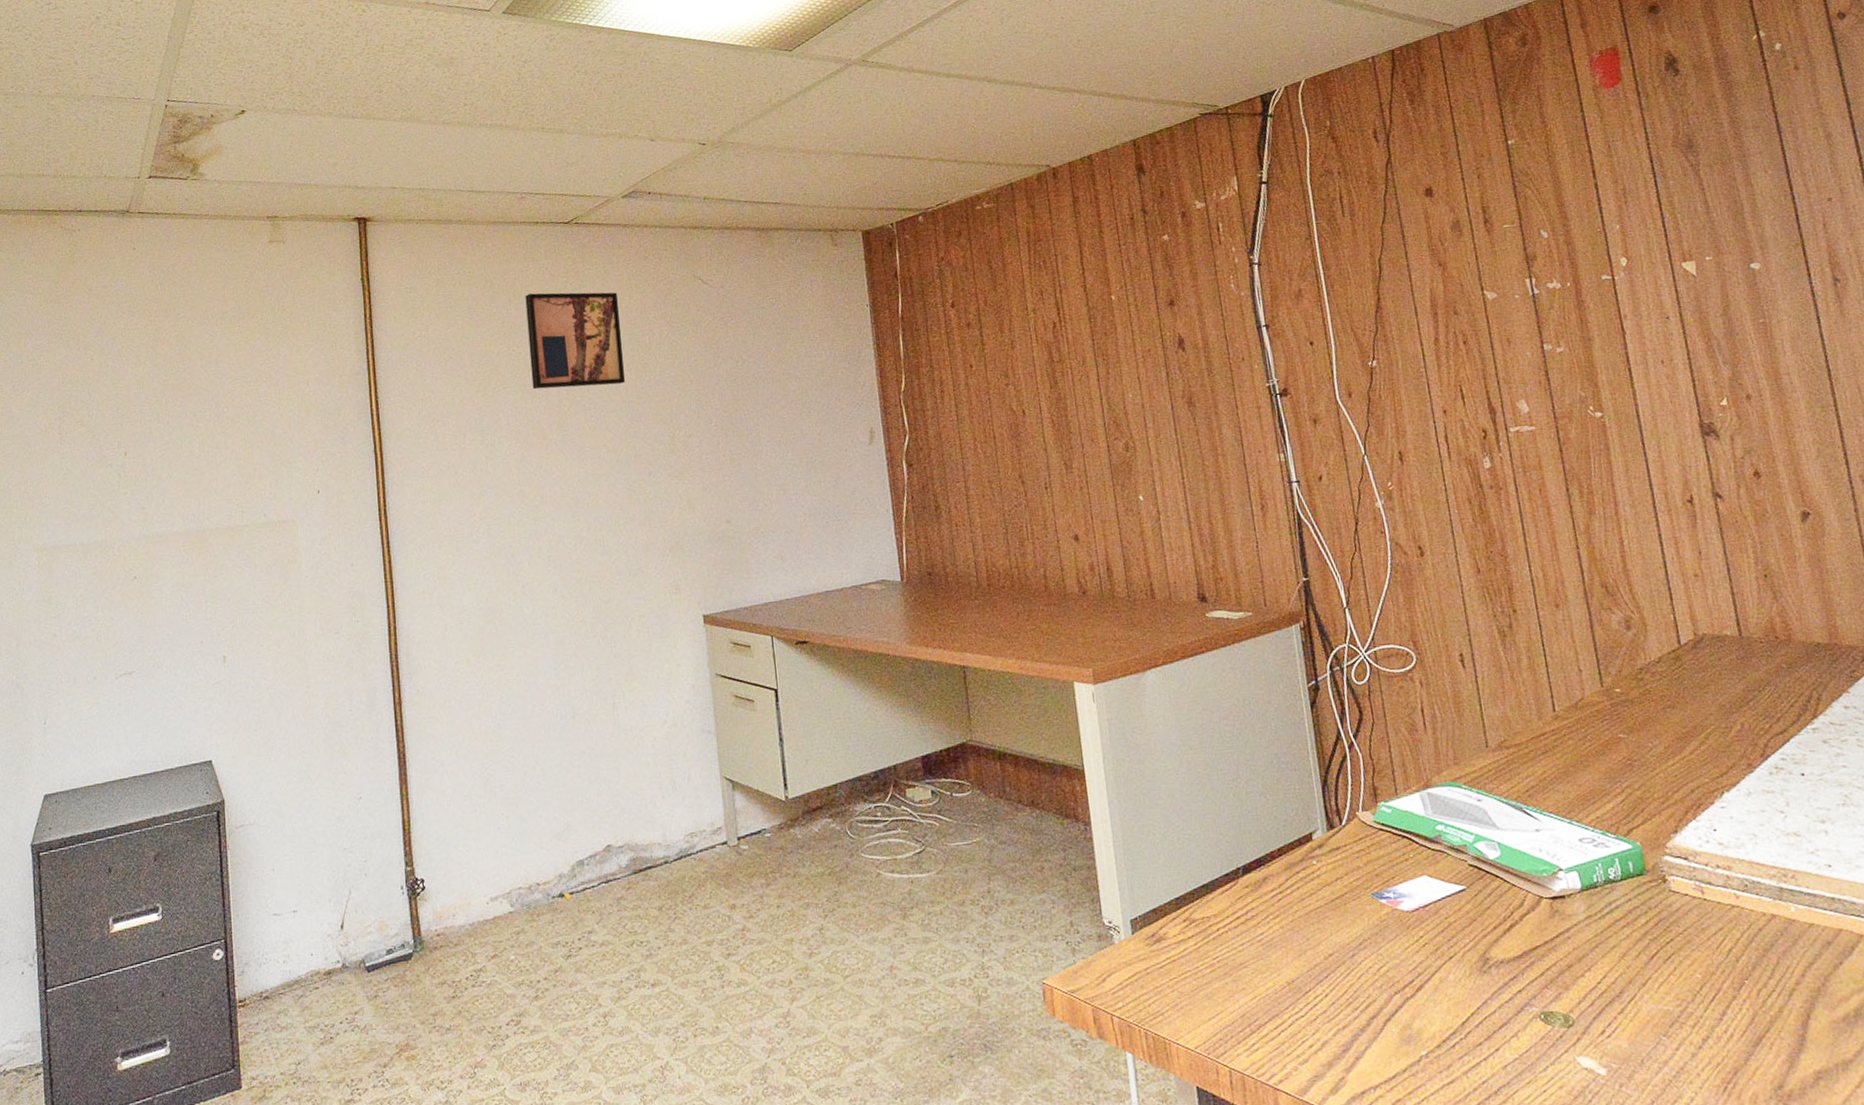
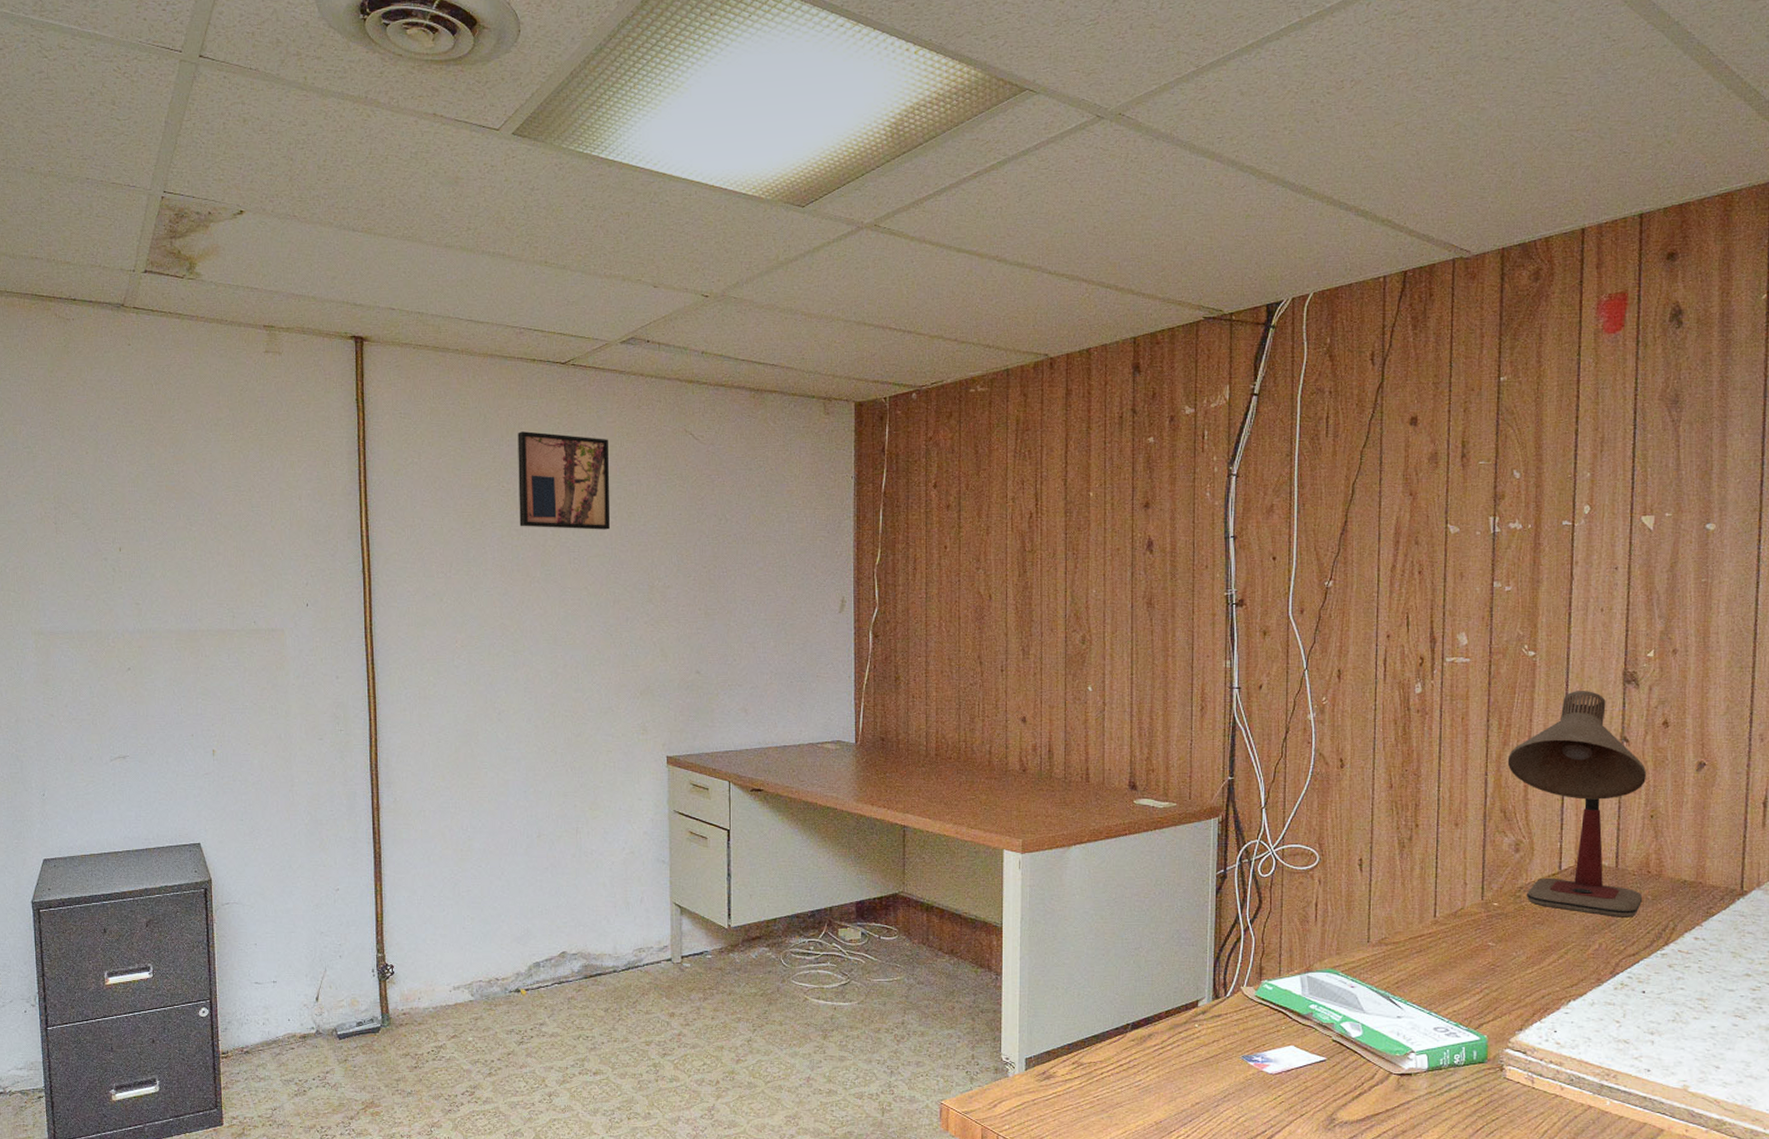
desk lamp: none [1597,447,1778,692] -> present [1507,691,1647,918]

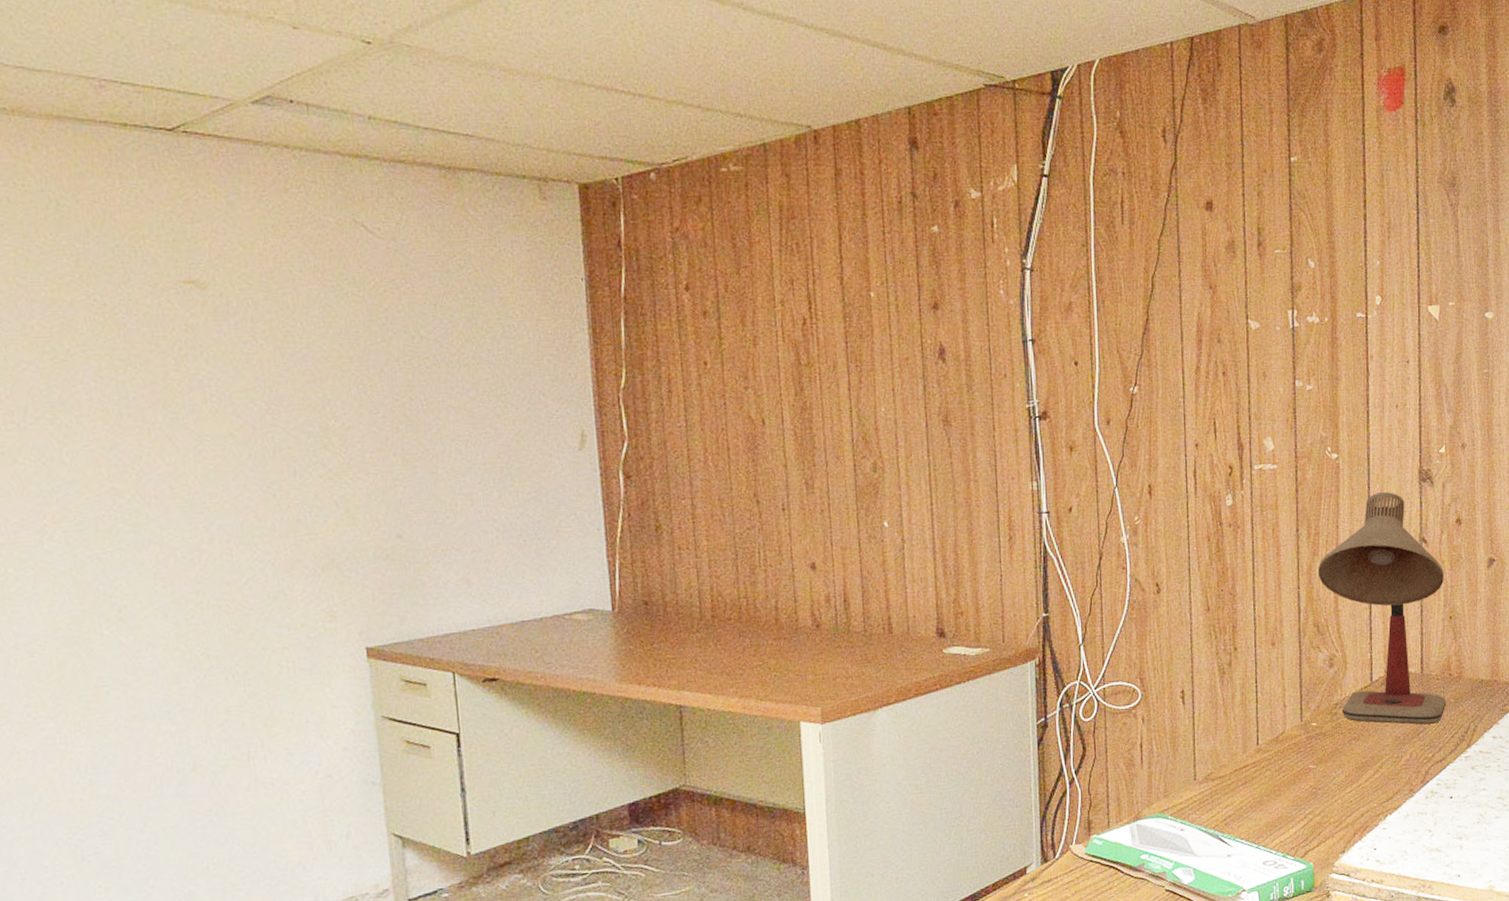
wall art: present [517,431,610,530] -> none [110,223,259,357]

